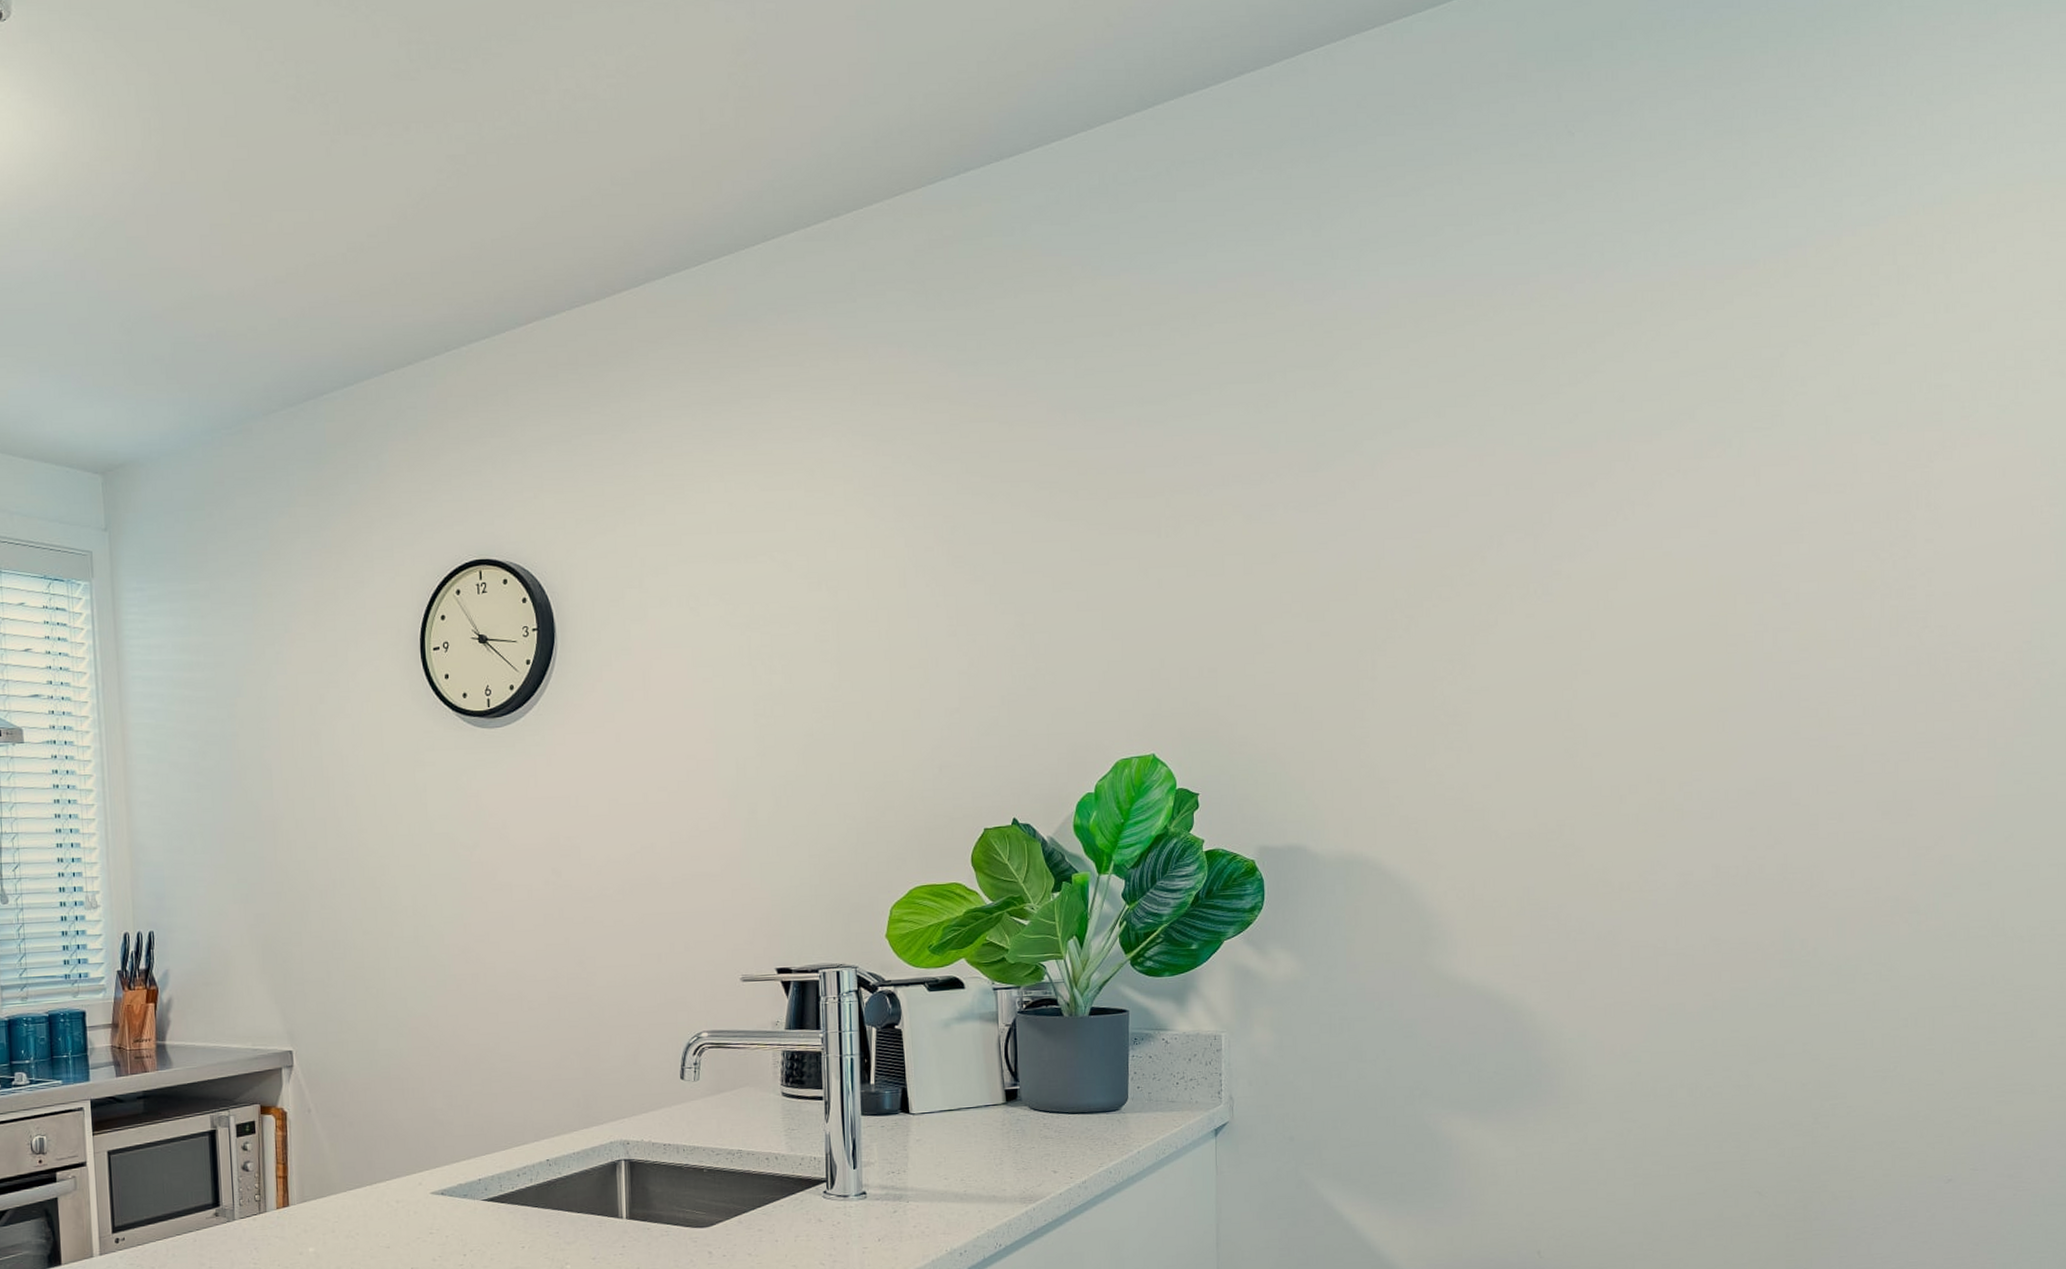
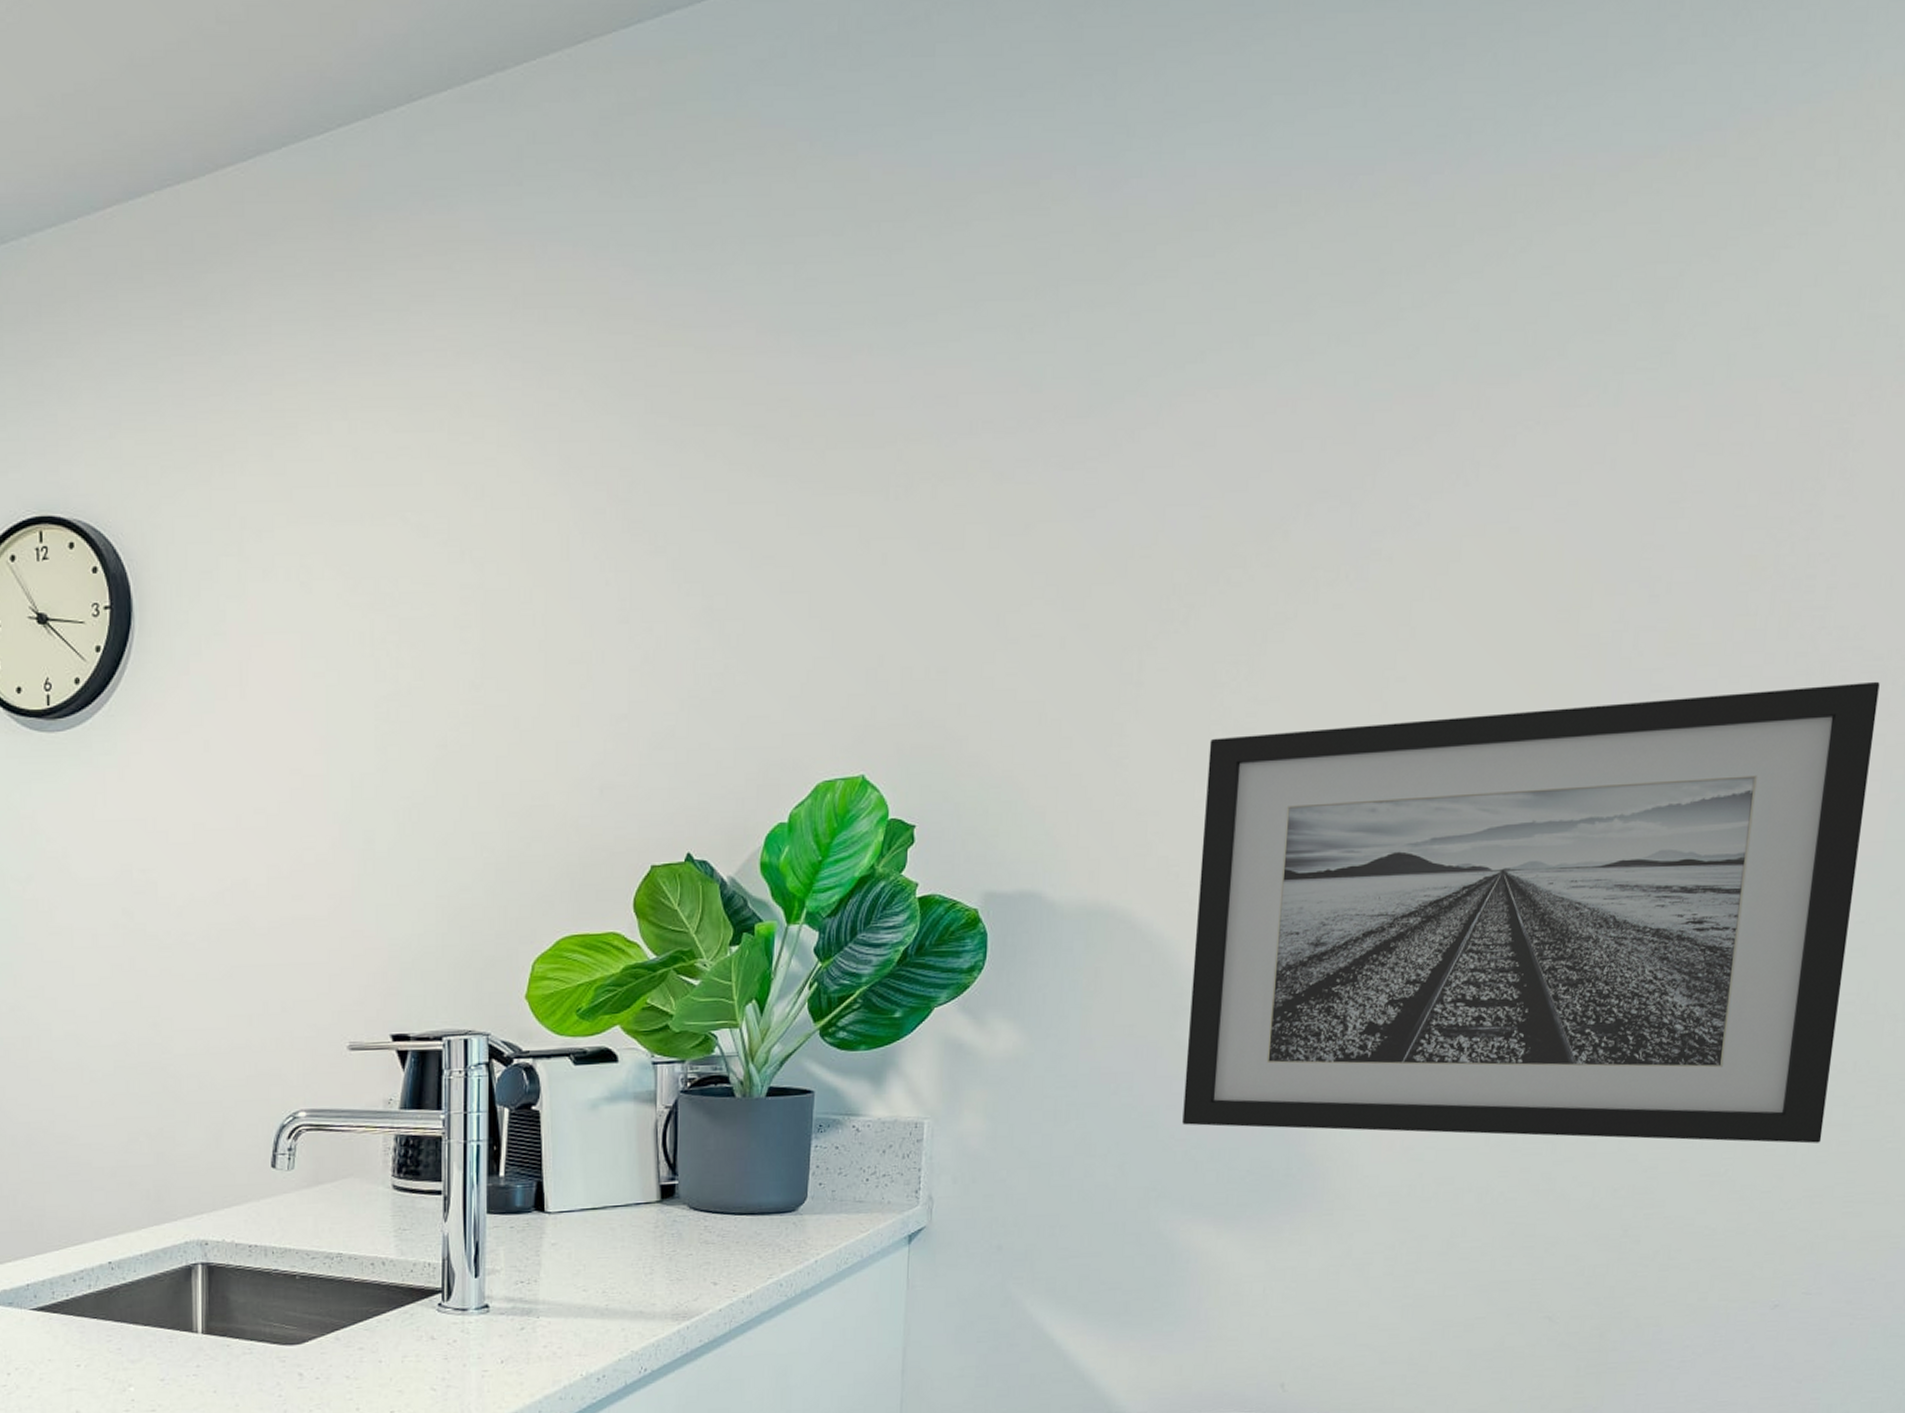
wall art: none [1435,668,1977,1044] -> present [1182,681,1880,1144]

